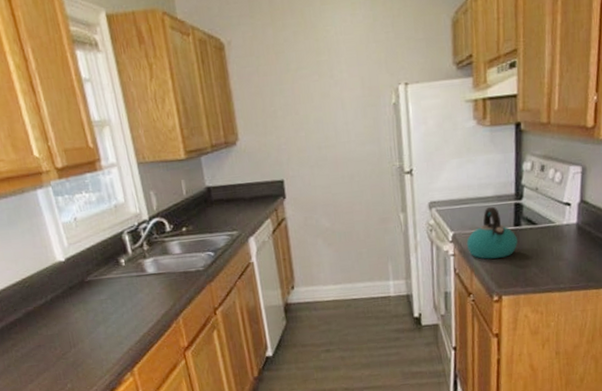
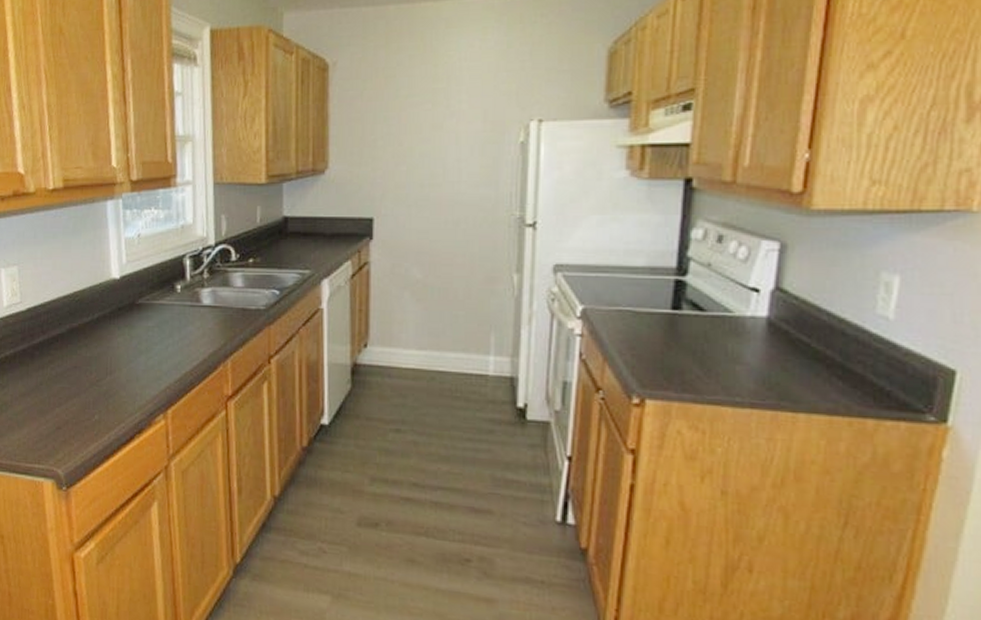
kettle: present [466,206,518,259] -> none [600,279,675,348]

